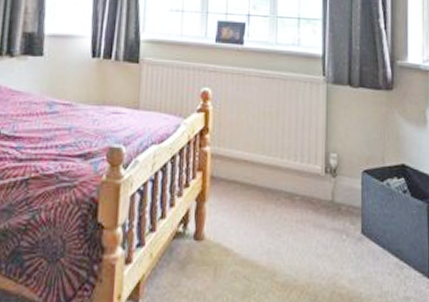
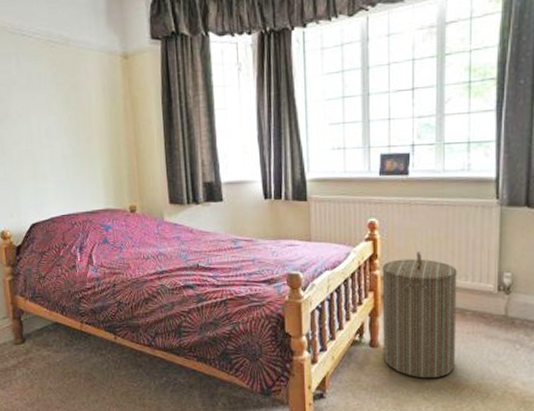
laundry hamper: none [208,127,287,280] -> present [382,252,457,379]

